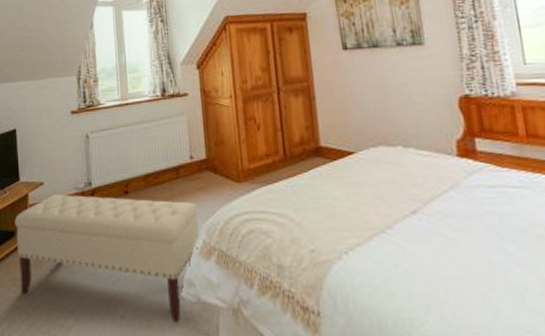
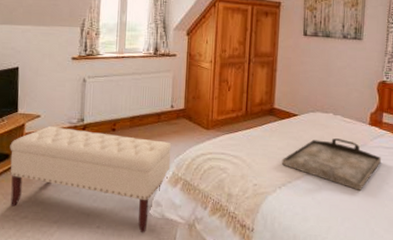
serving tray: none [342,179,486,251] -> present [281,138,381,191]

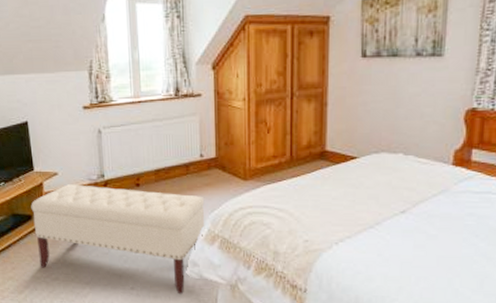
serving tray: present [281,138,381,191] -> none [337,184,469,245]

